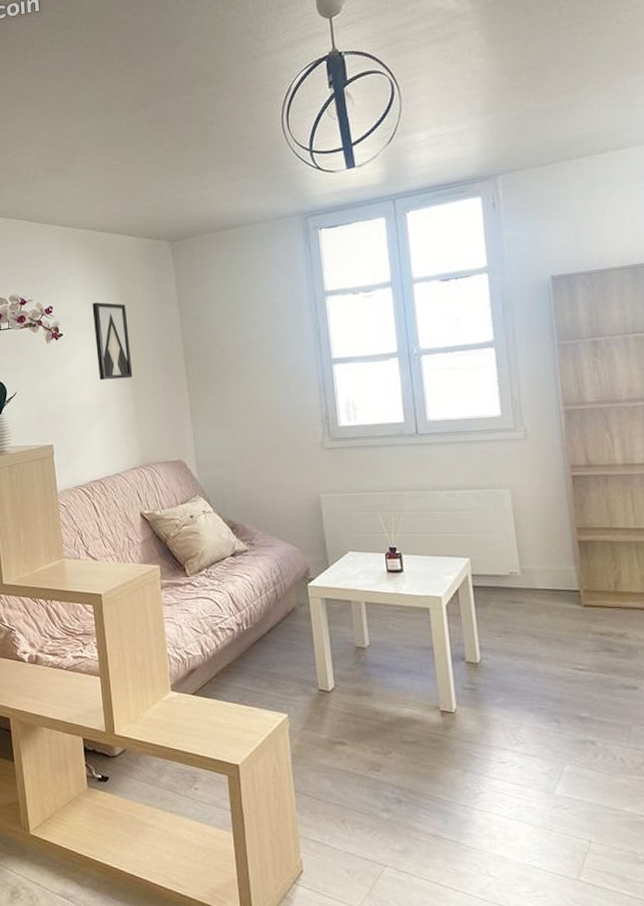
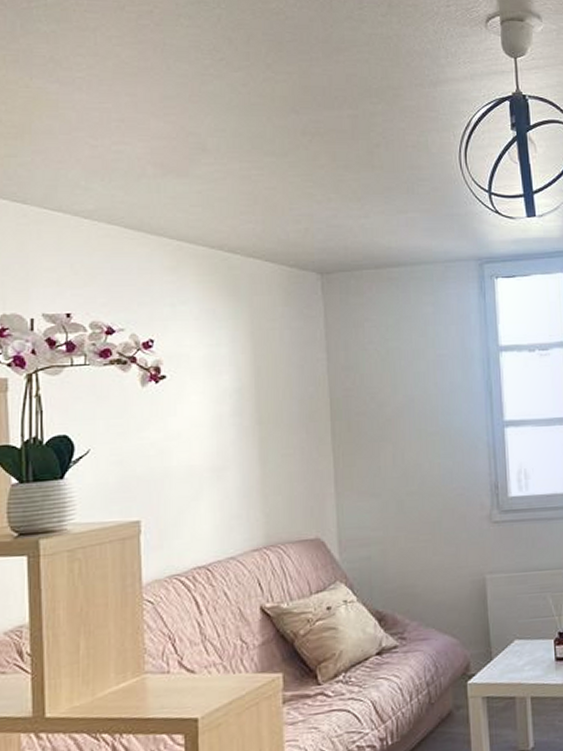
wall art: present [92,302,133,381] -> none [211,339,261,438]

